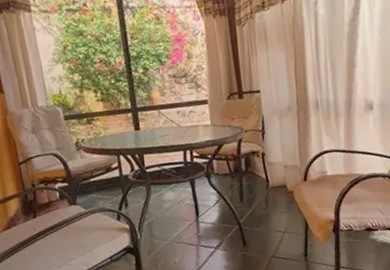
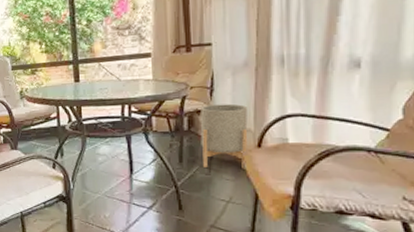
planter: none [255,144,297,204] -> present [200,103,248,169]

